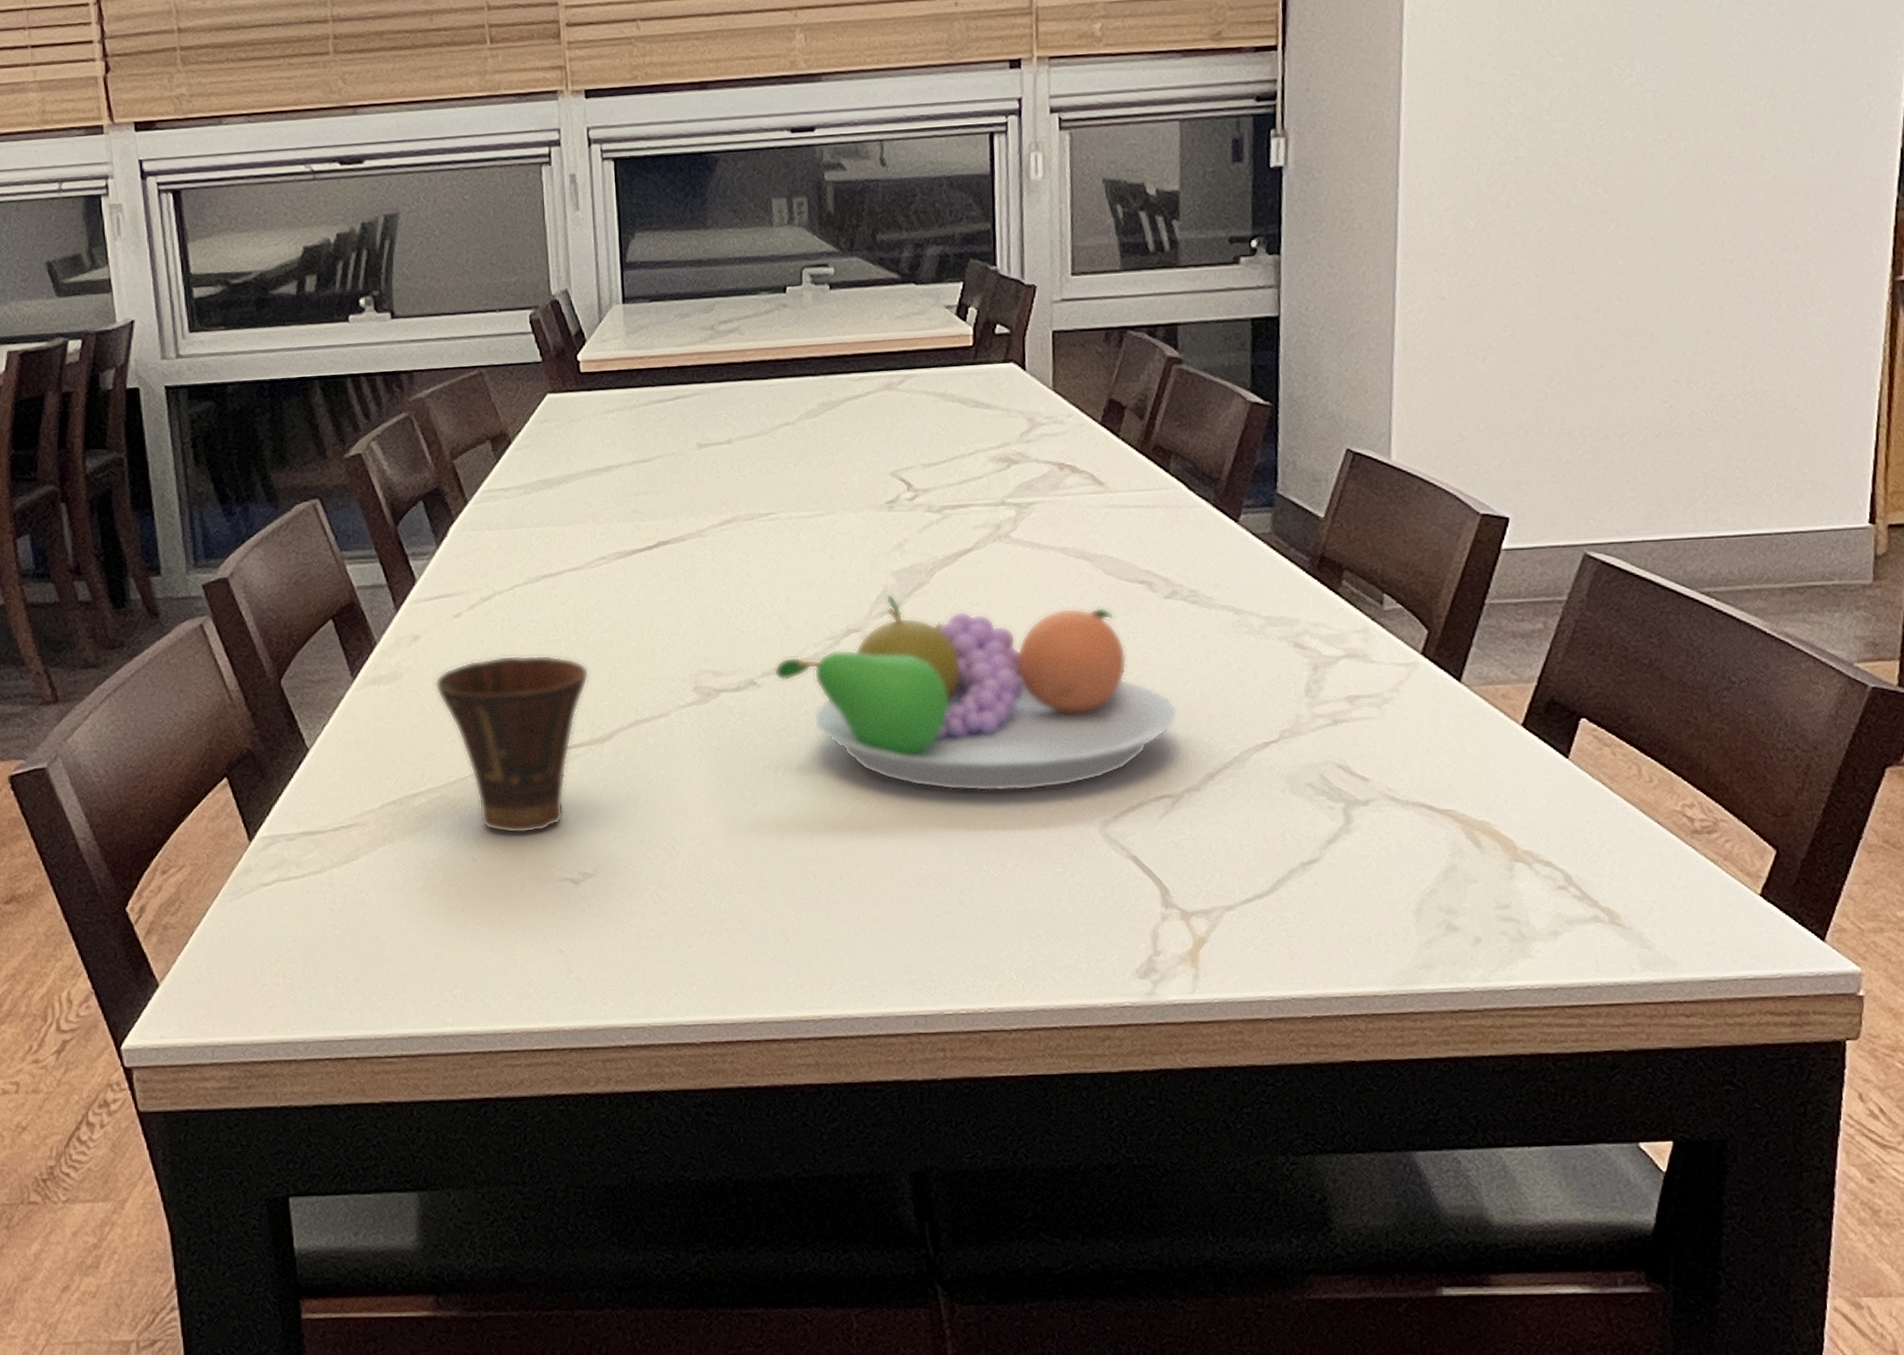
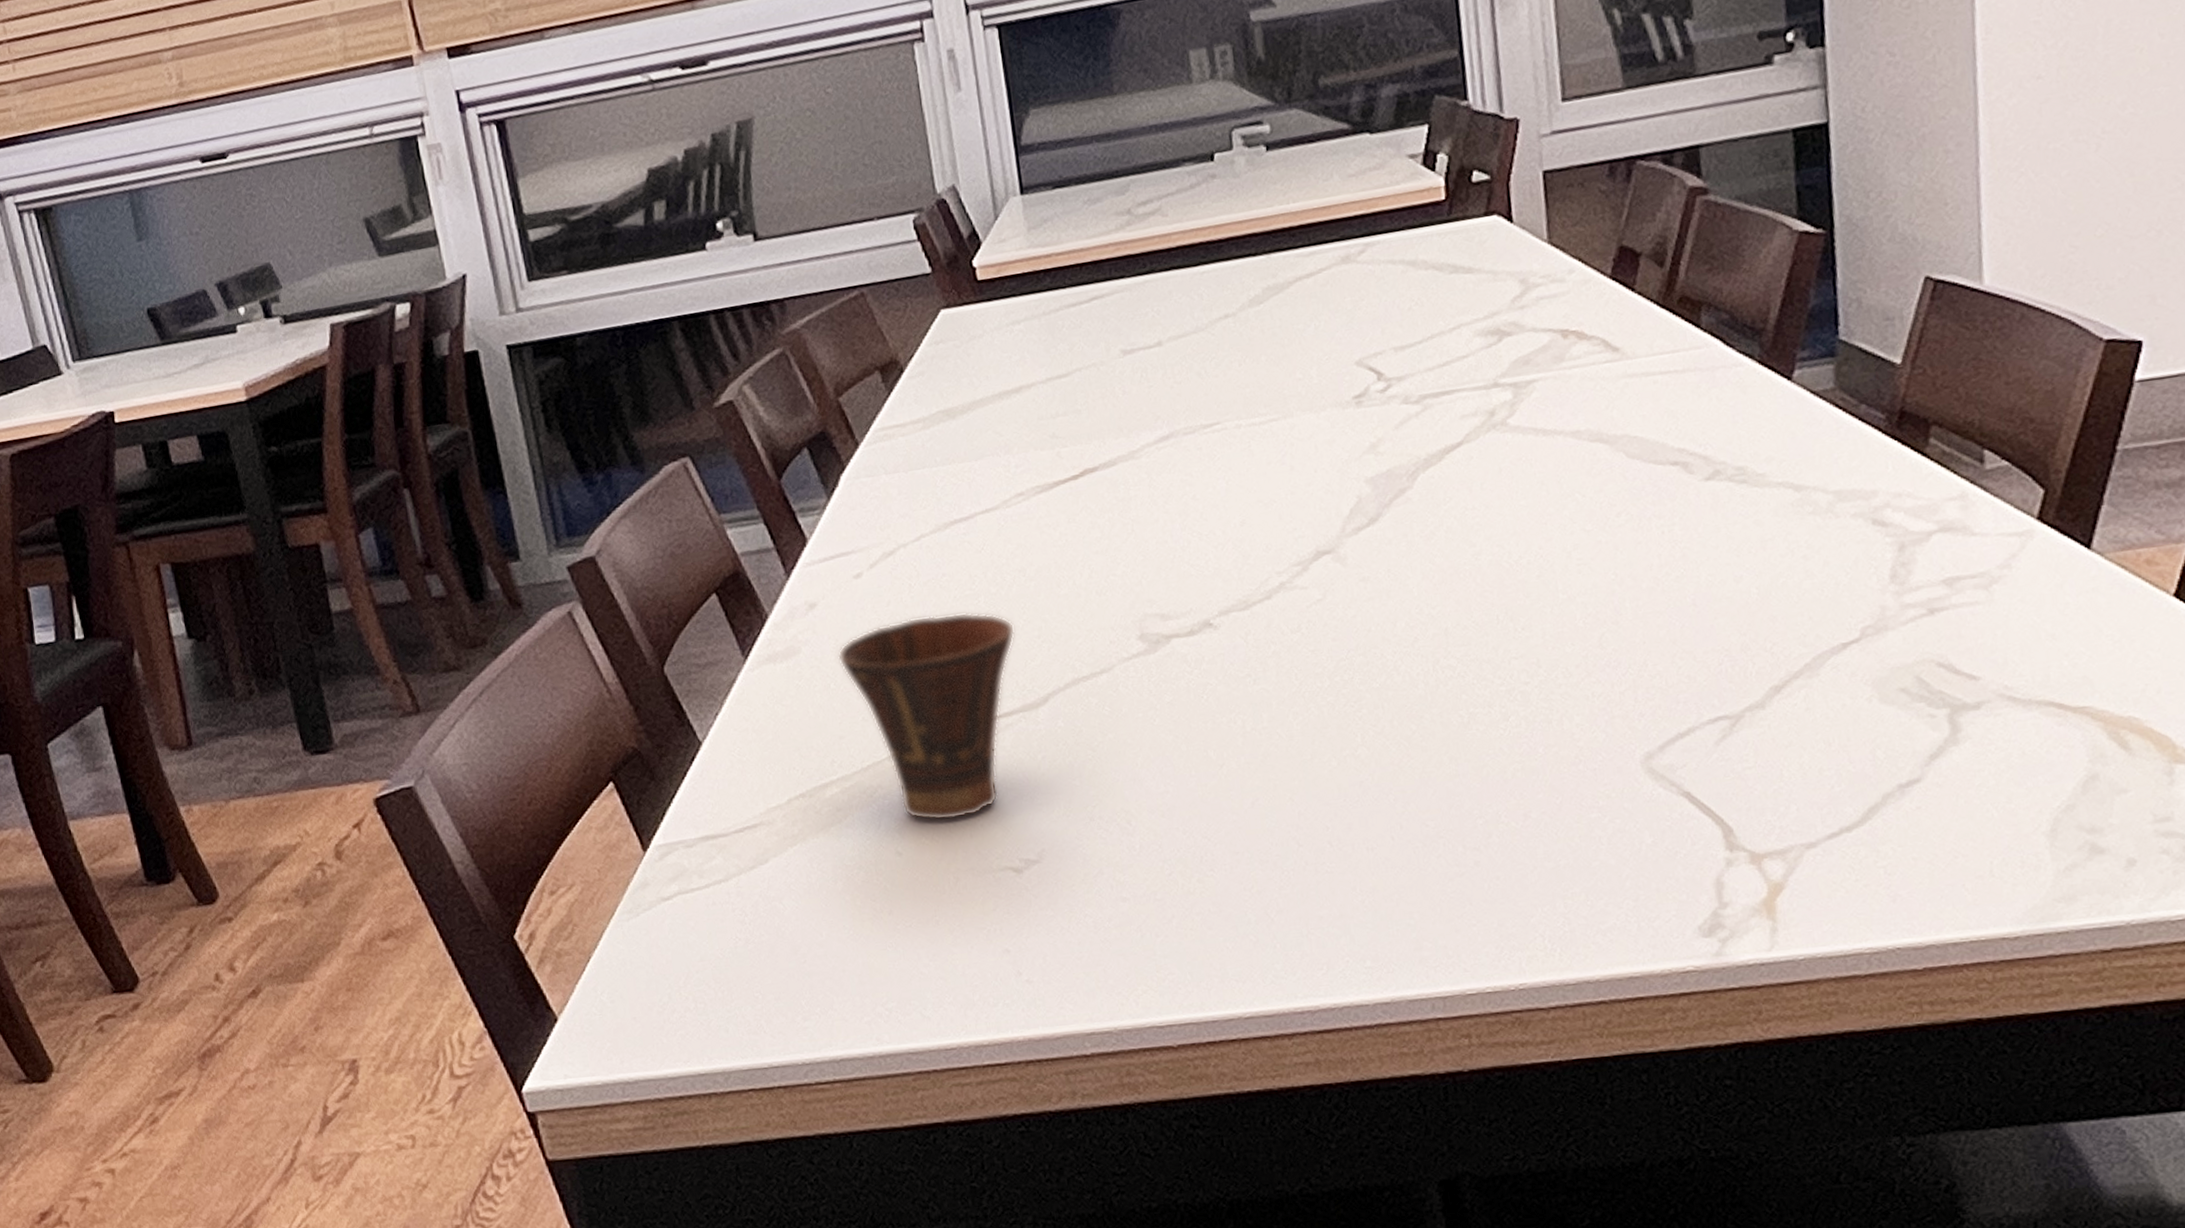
fruit bowl: present [774,594,1178,792] -> none [1233,497,1731,732]

